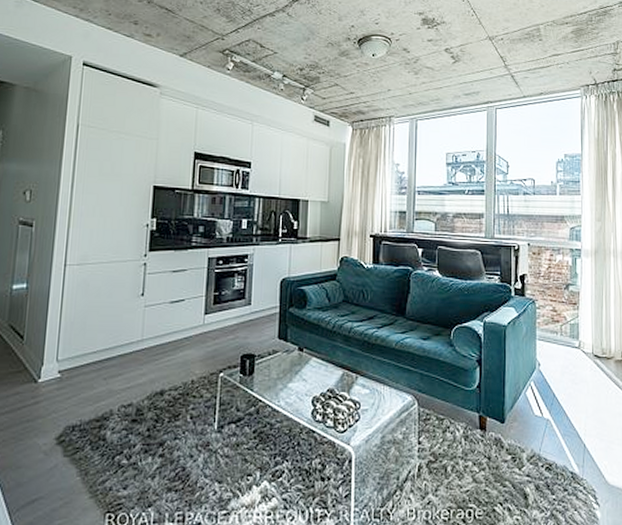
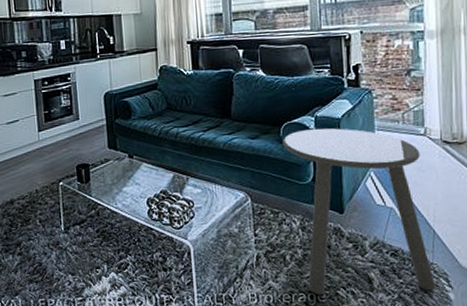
side table: none [453,335,585,512] -> present [283,128,437,296]

